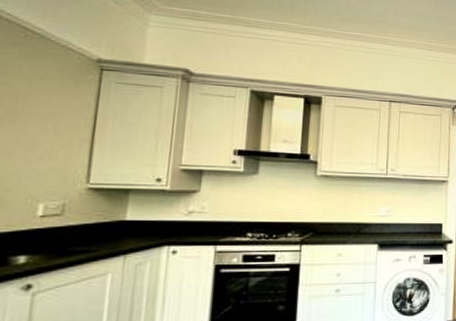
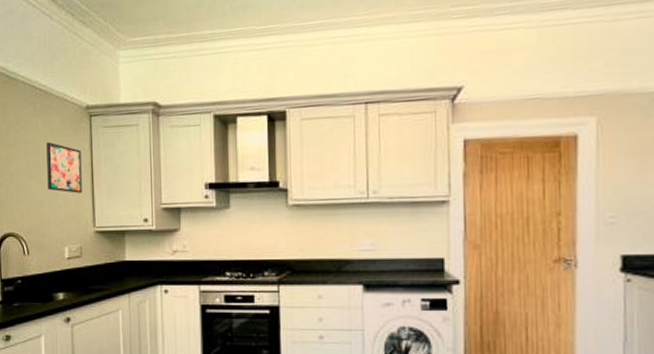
wall art: none [24,87,82,147] -> present [46,141,82,193]

